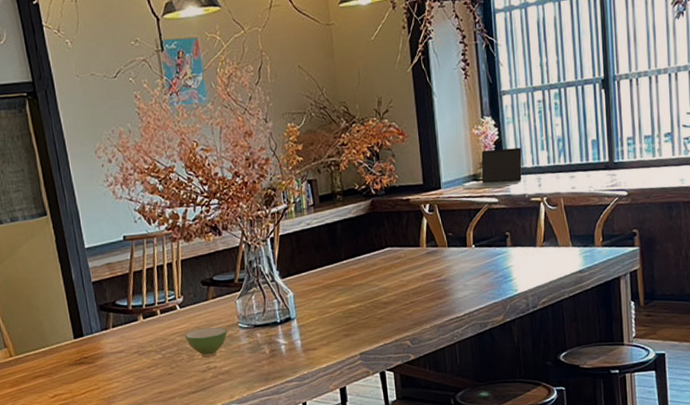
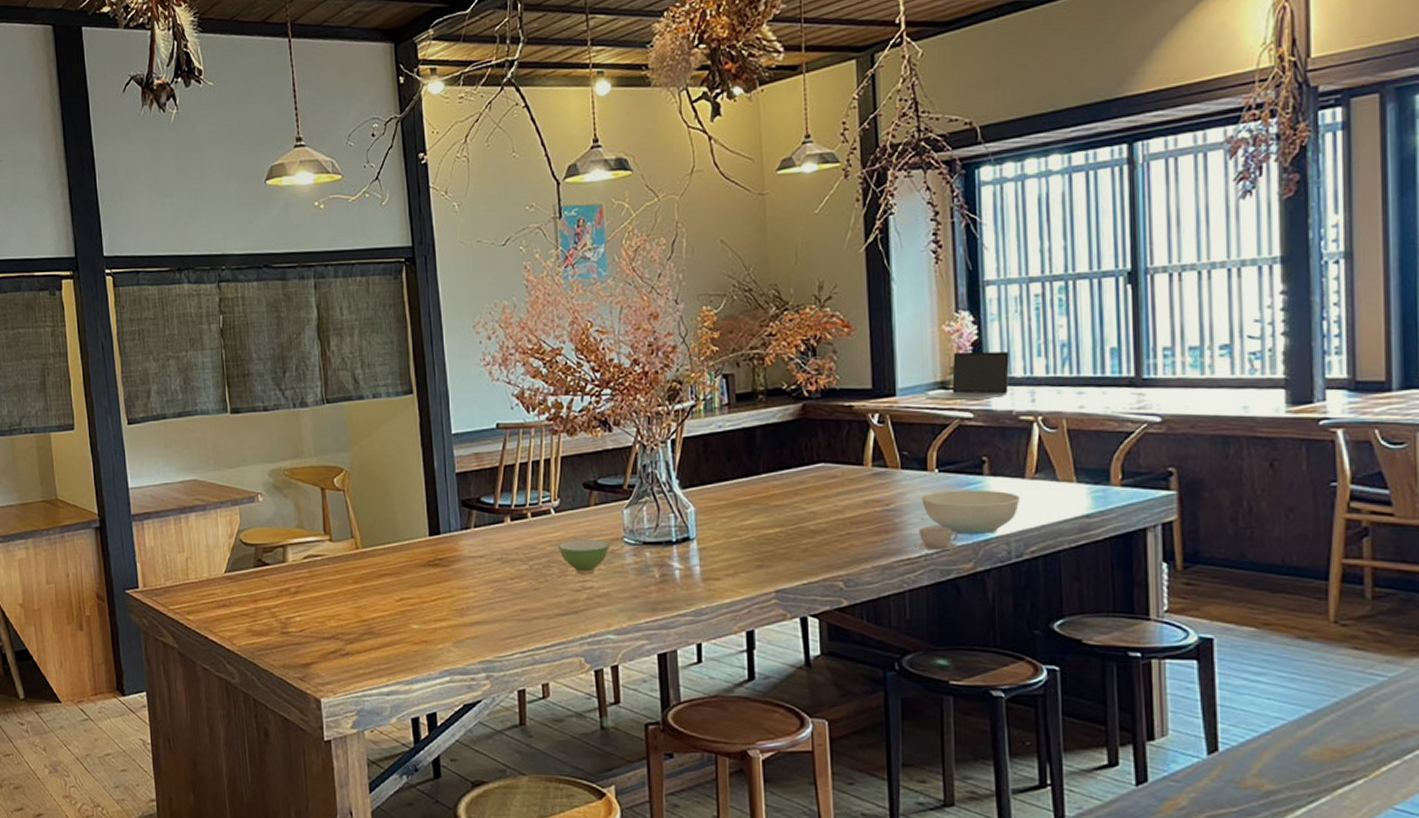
teacup: none [460,289,492,309] -> present [914,526,959,551]
bowl: none [463,258,534,294] -> present [920,490,1021,534]

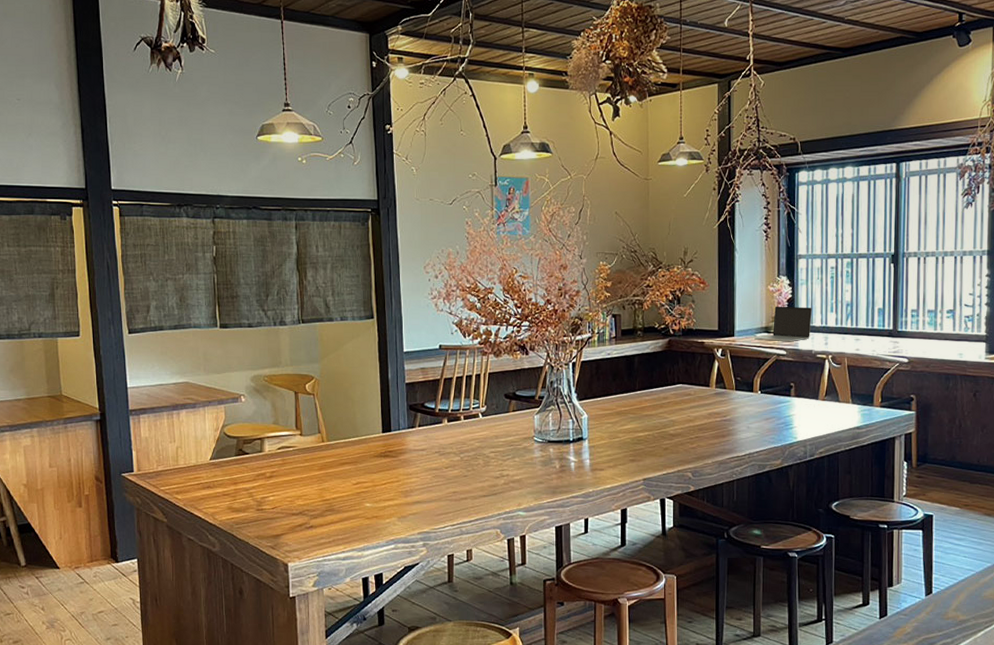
bowl: present [557,539,610,574] -> none [483,437,523,465]
teacup: present [914,526,959,551] -> none [741,433,772,451]
bowl: present [920,490,1021,534] -> none [747,407,815,439]

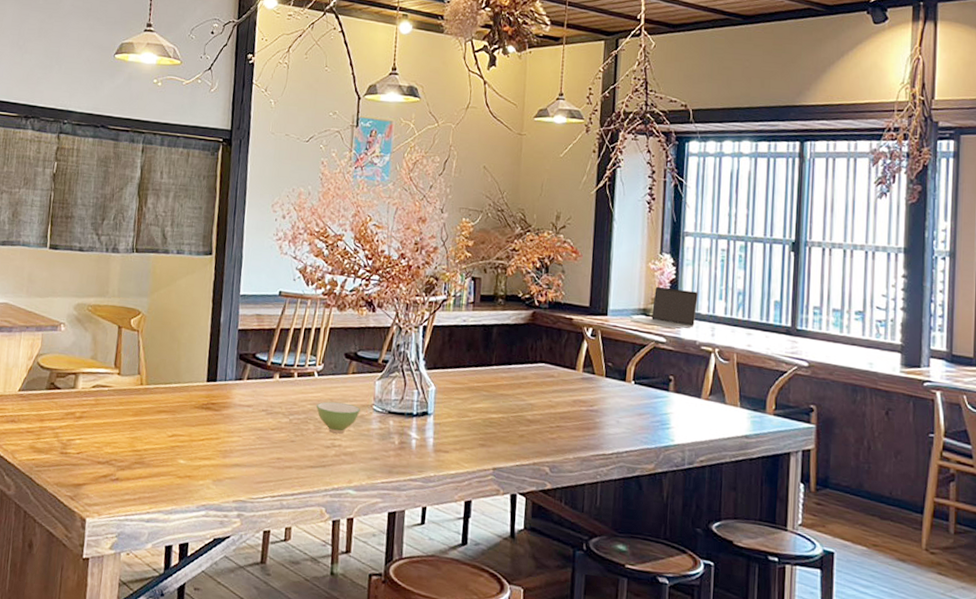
bowl: none [483,437,523,465] -> present [316,401,360,434]

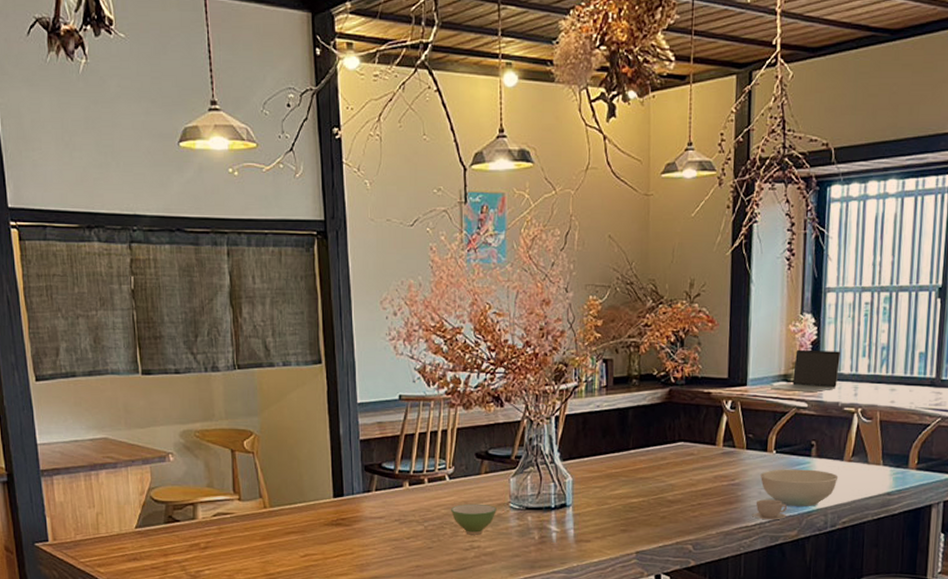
teacup: none [609,428,645,451] -> present [751,499,787,520]
bowl: none [618,400,696,441] -> present [760,469,839,506]

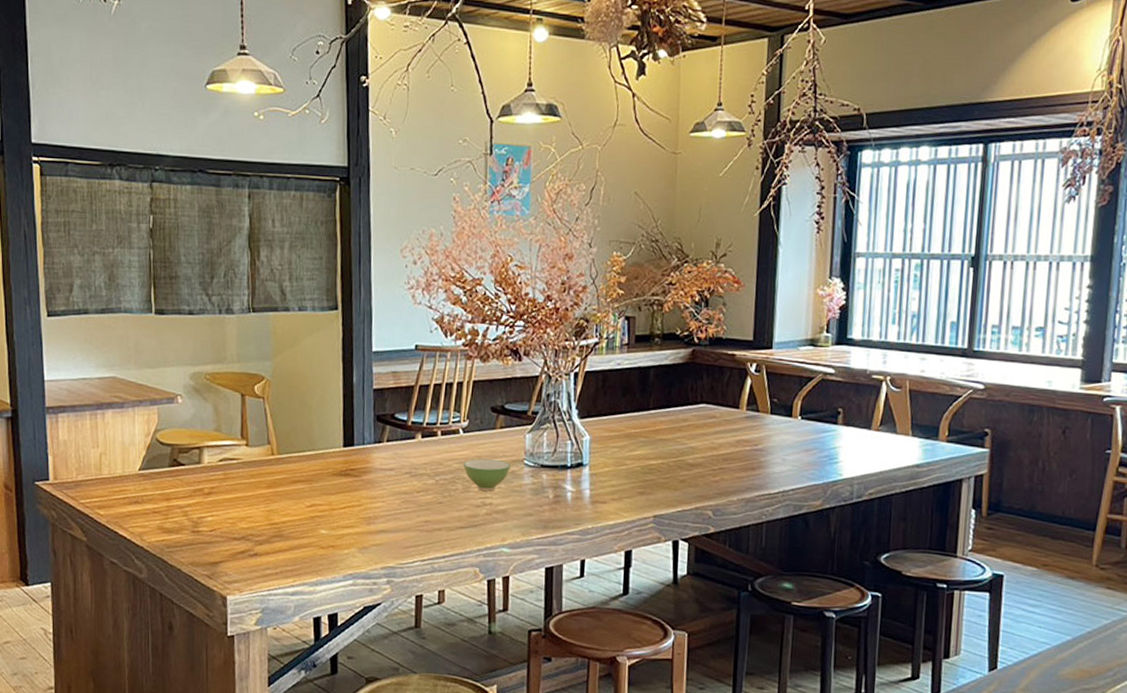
teacup: present [751,499,787,520] -> none [774,466,812,489]
bowl: present [760,469,839,506] -> none [784,435,866,476]
laptop: present [771,350,840,393] -> none [797,315,869,359]

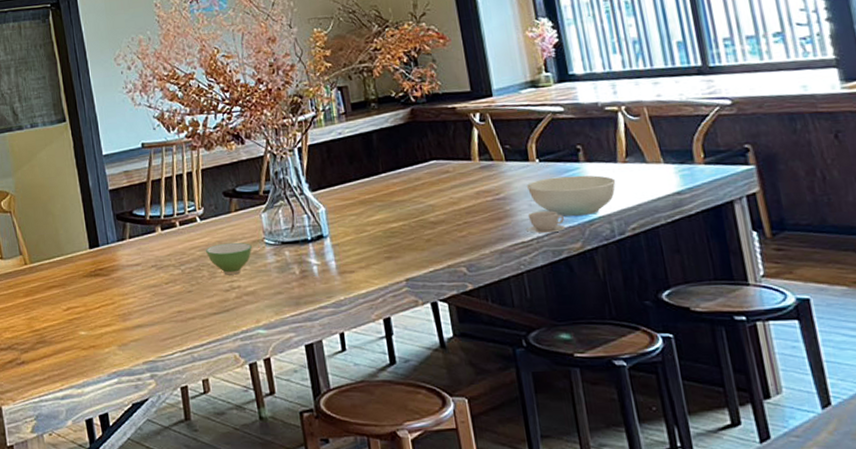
teacup: none [774,466,812,489] -> present [525,210,567,234]
bowl: none [784,435,866,476] -> present [526,175,616,217]

